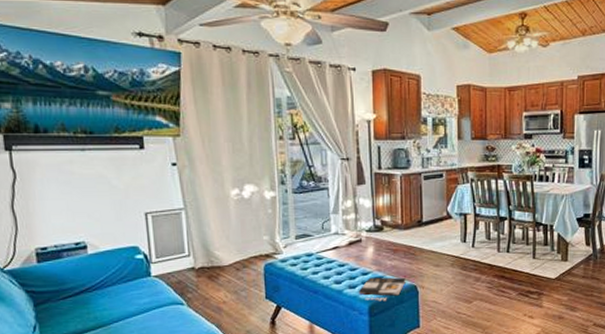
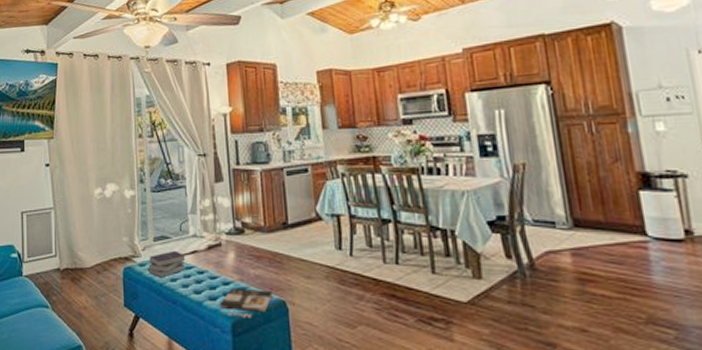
book: none [290,247,327,272] -> present [148,250,186,278]

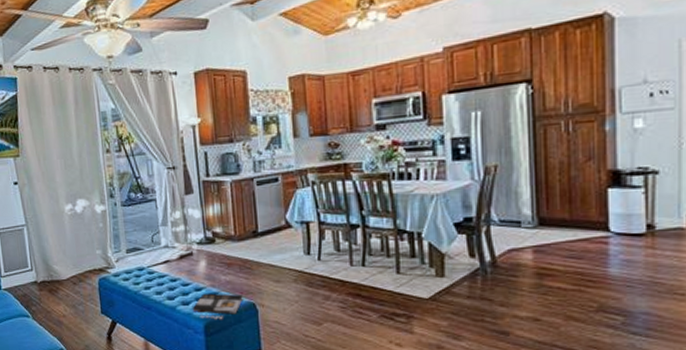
book: present [148,250,186,278] -> none [122,261,159,287]

